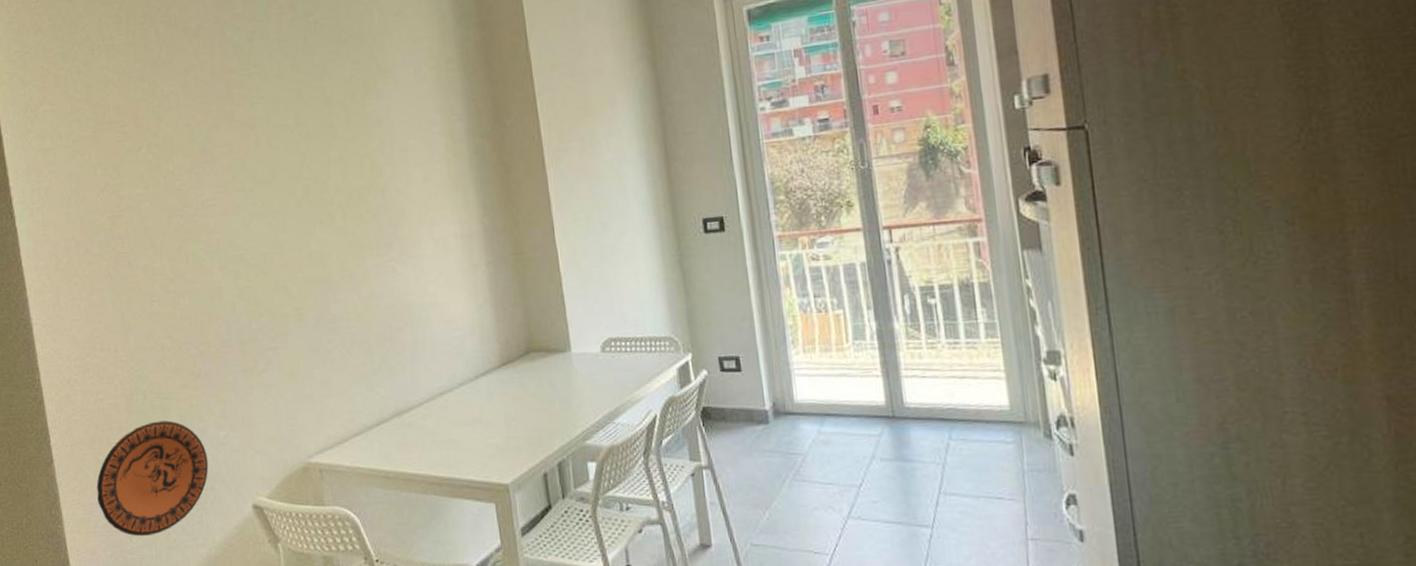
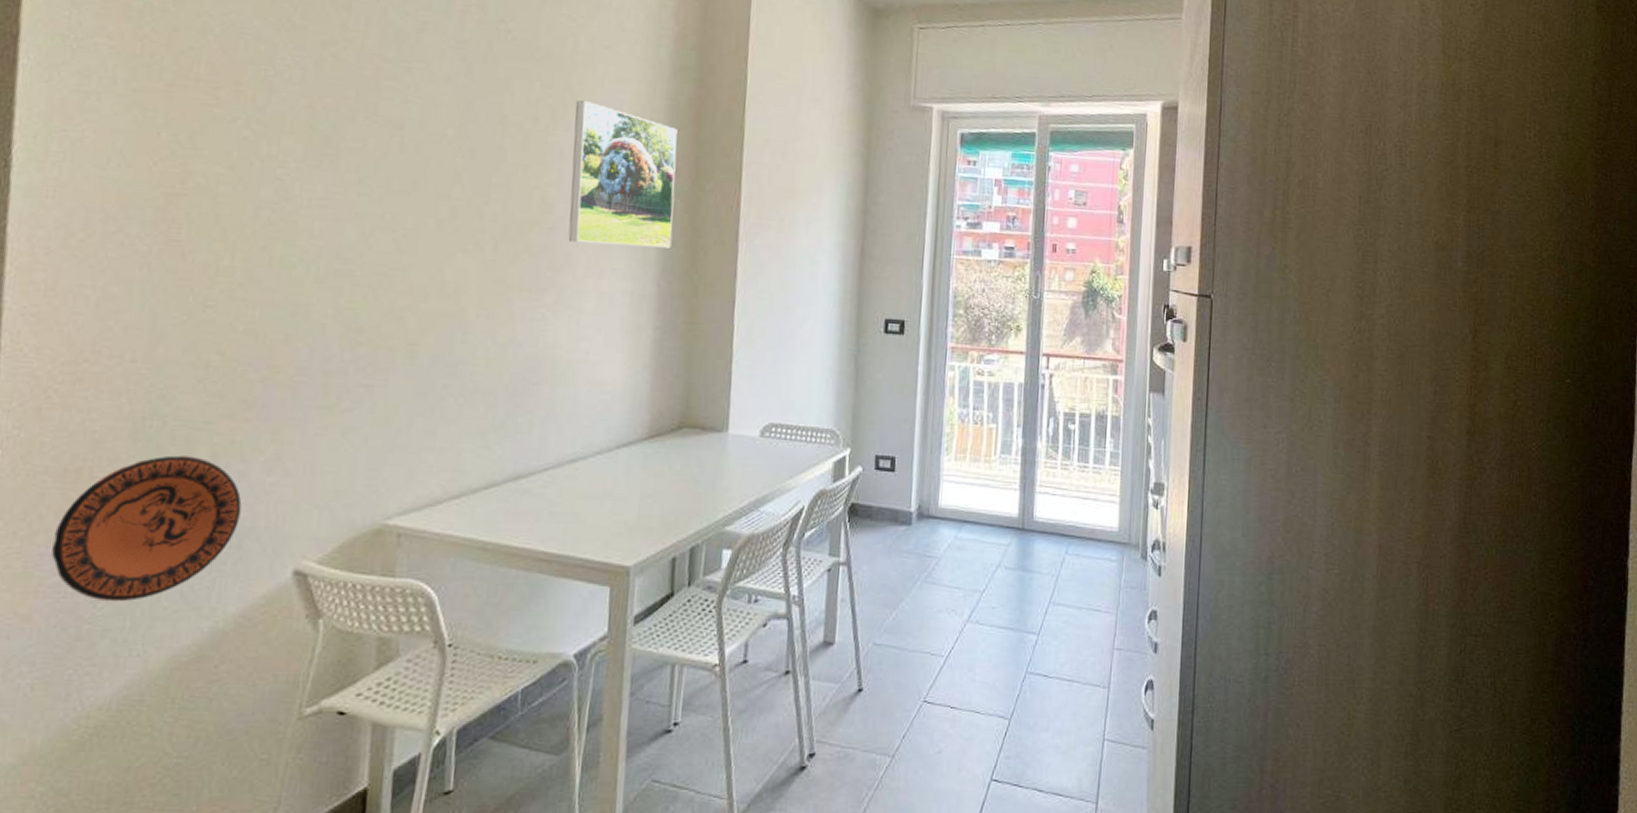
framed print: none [381,67,487,198] -> present [568,100,678,249]

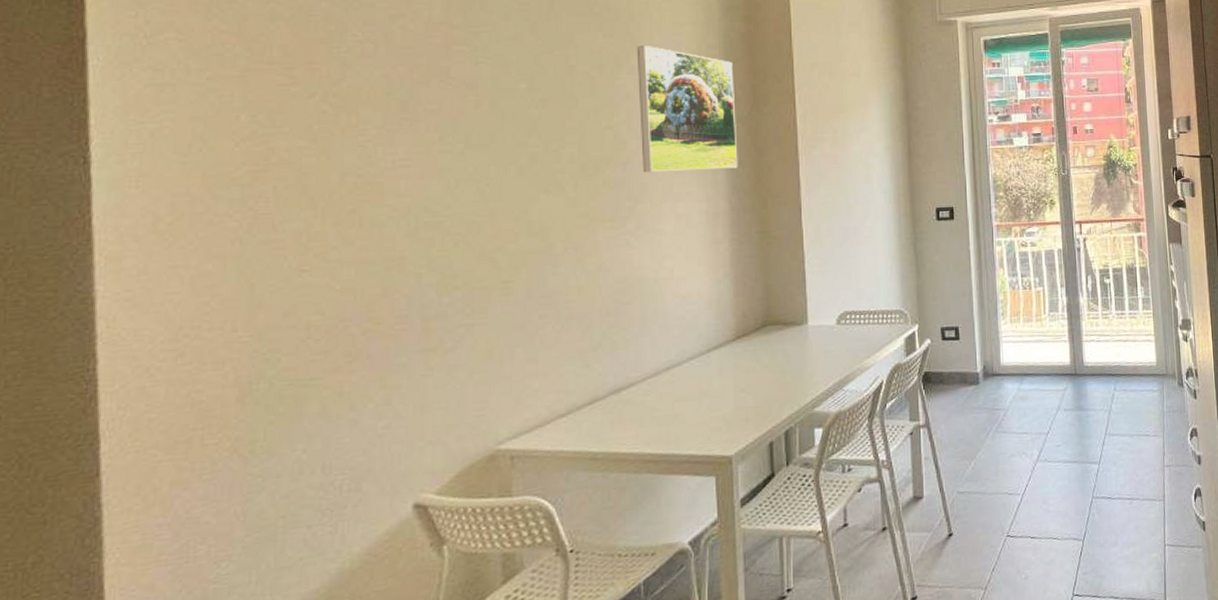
decorative plate: present [51,455,242,602] -> none [170,412,356,560]

